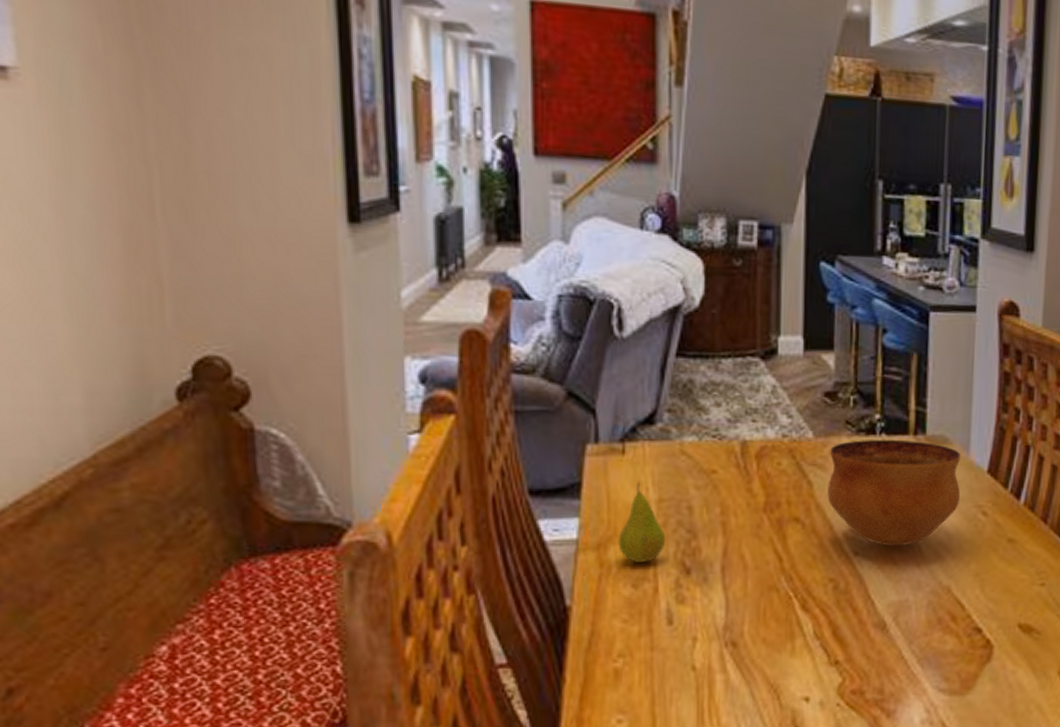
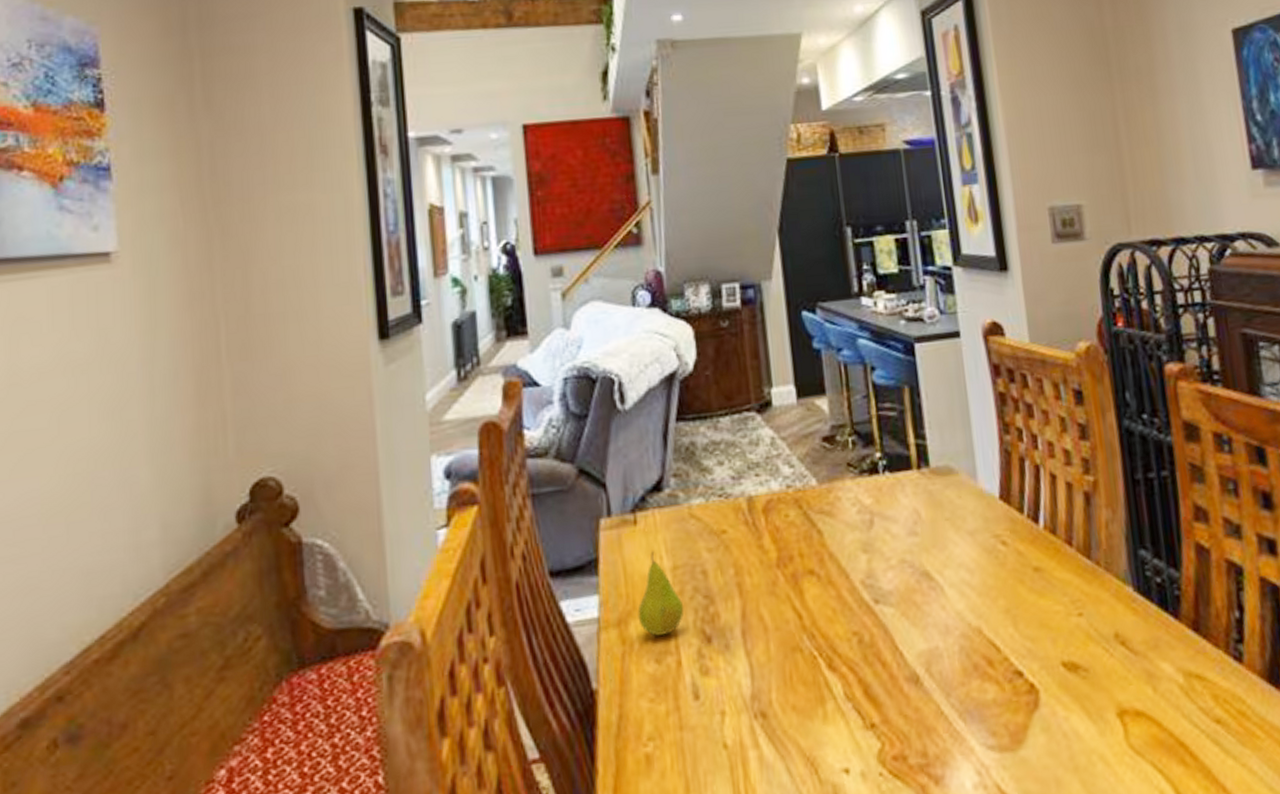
bowl: present [827,439,961,547] -> none [835,474,976,590]

